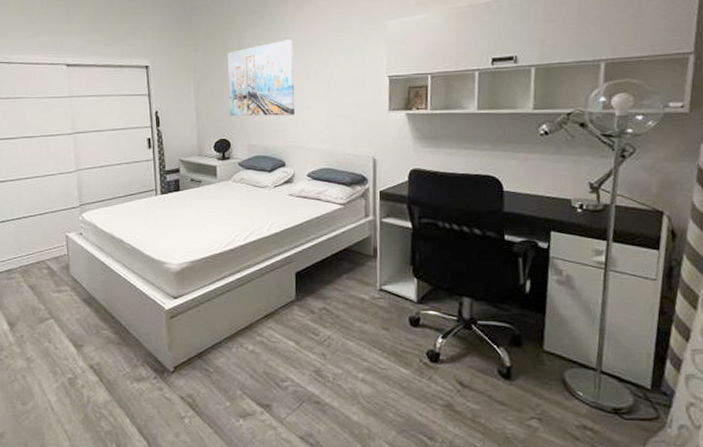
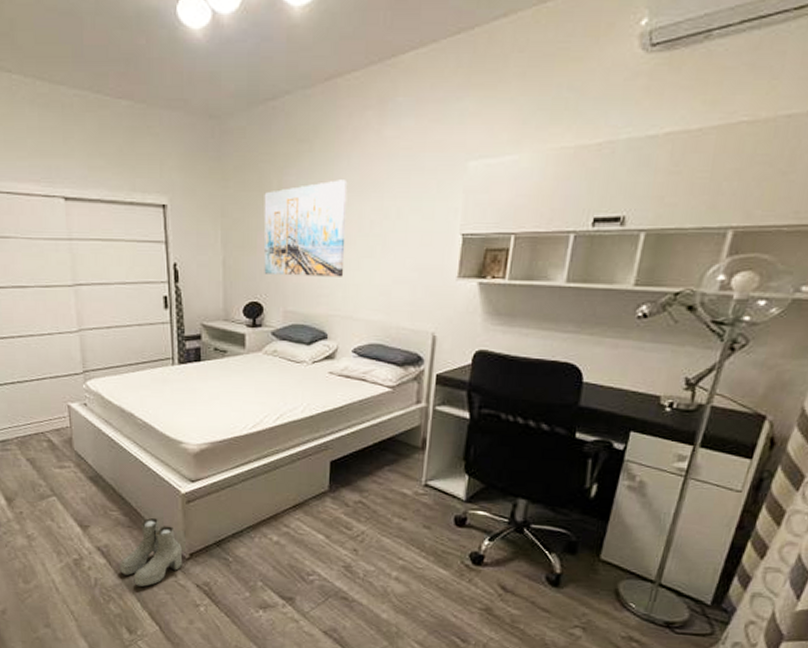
boots: none [111,334,168,402] -> present [120,517,183,587]

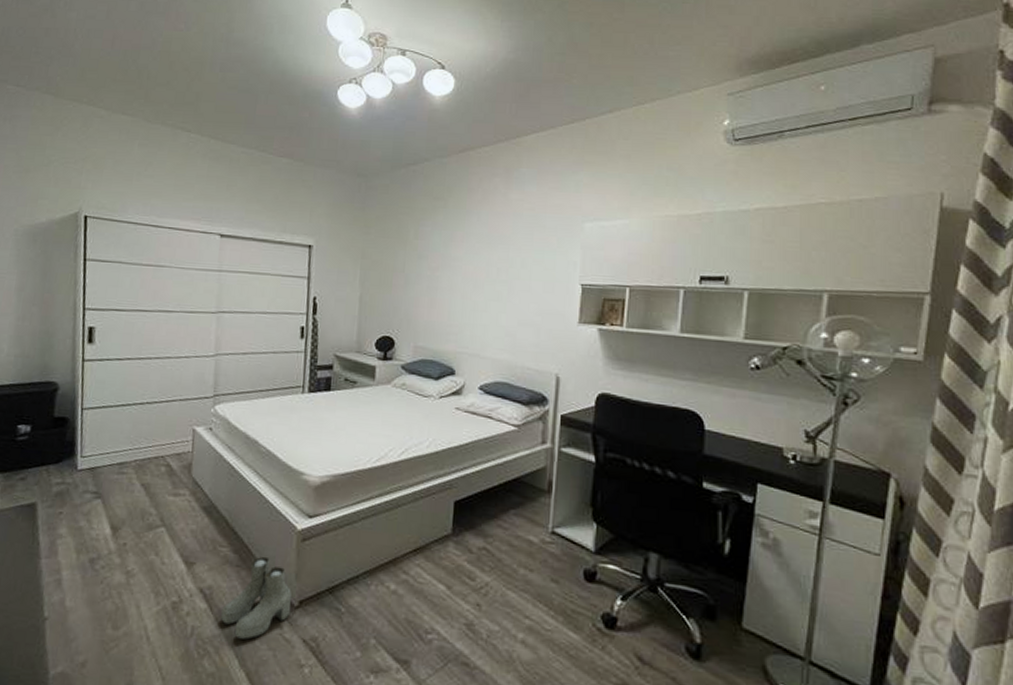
wall art: present [263,180,348,277] -> none [397,232,477,317]

